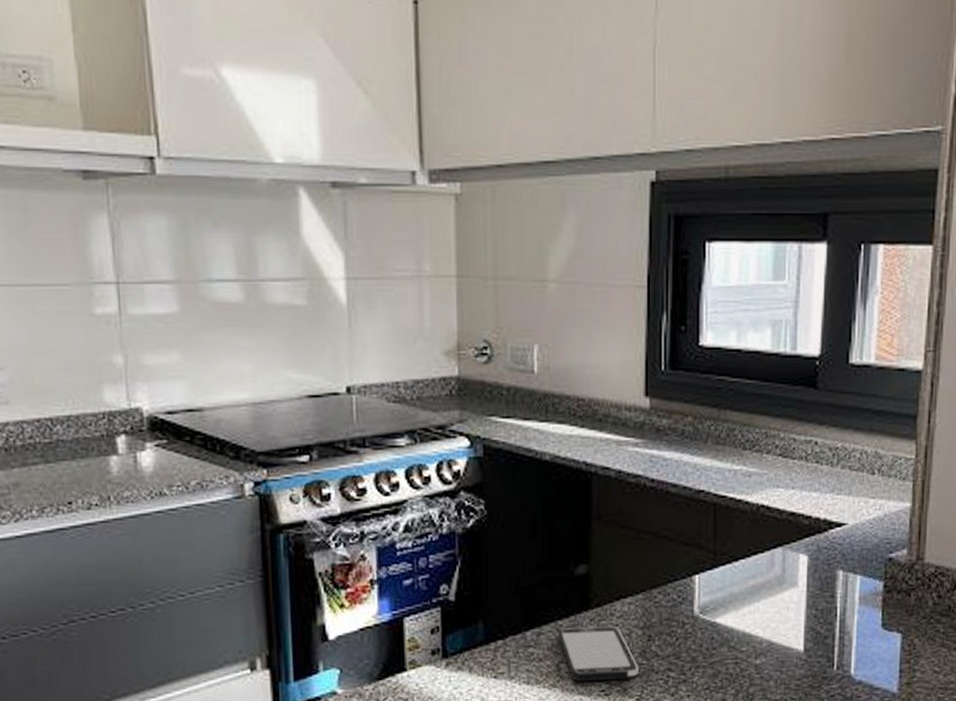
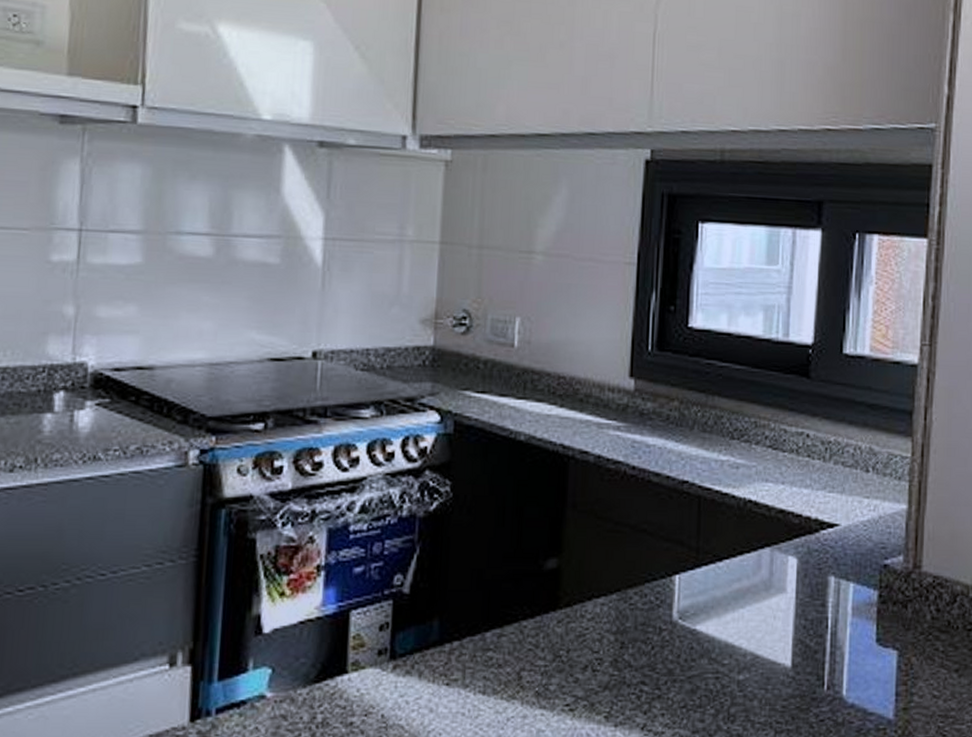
smartphone: present [559,627,640,682] -> none [522,630,610,694]

